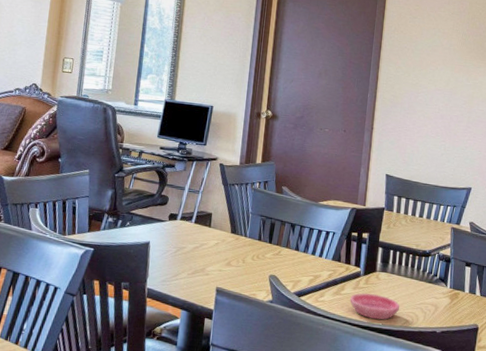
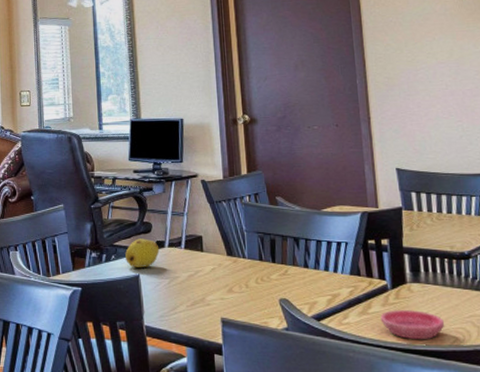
fruit: none [139,209,172,236] -> present [125,238,160,269]

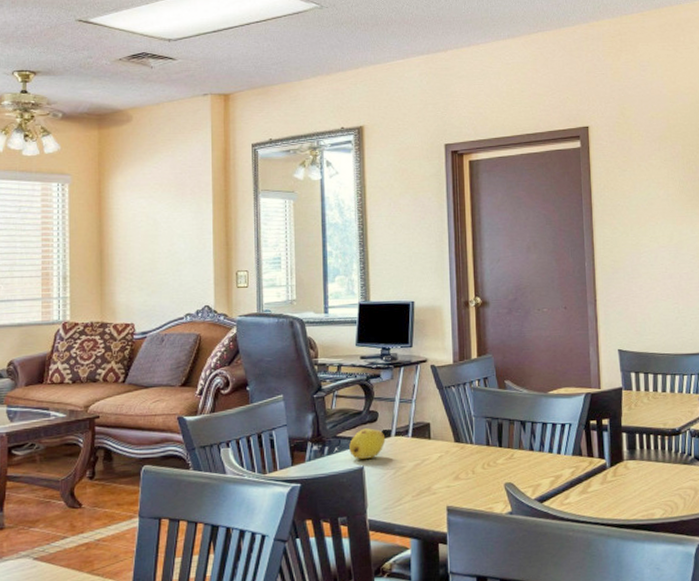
saucer: present [380,310,445,340] -> none [599,486,656,515]

